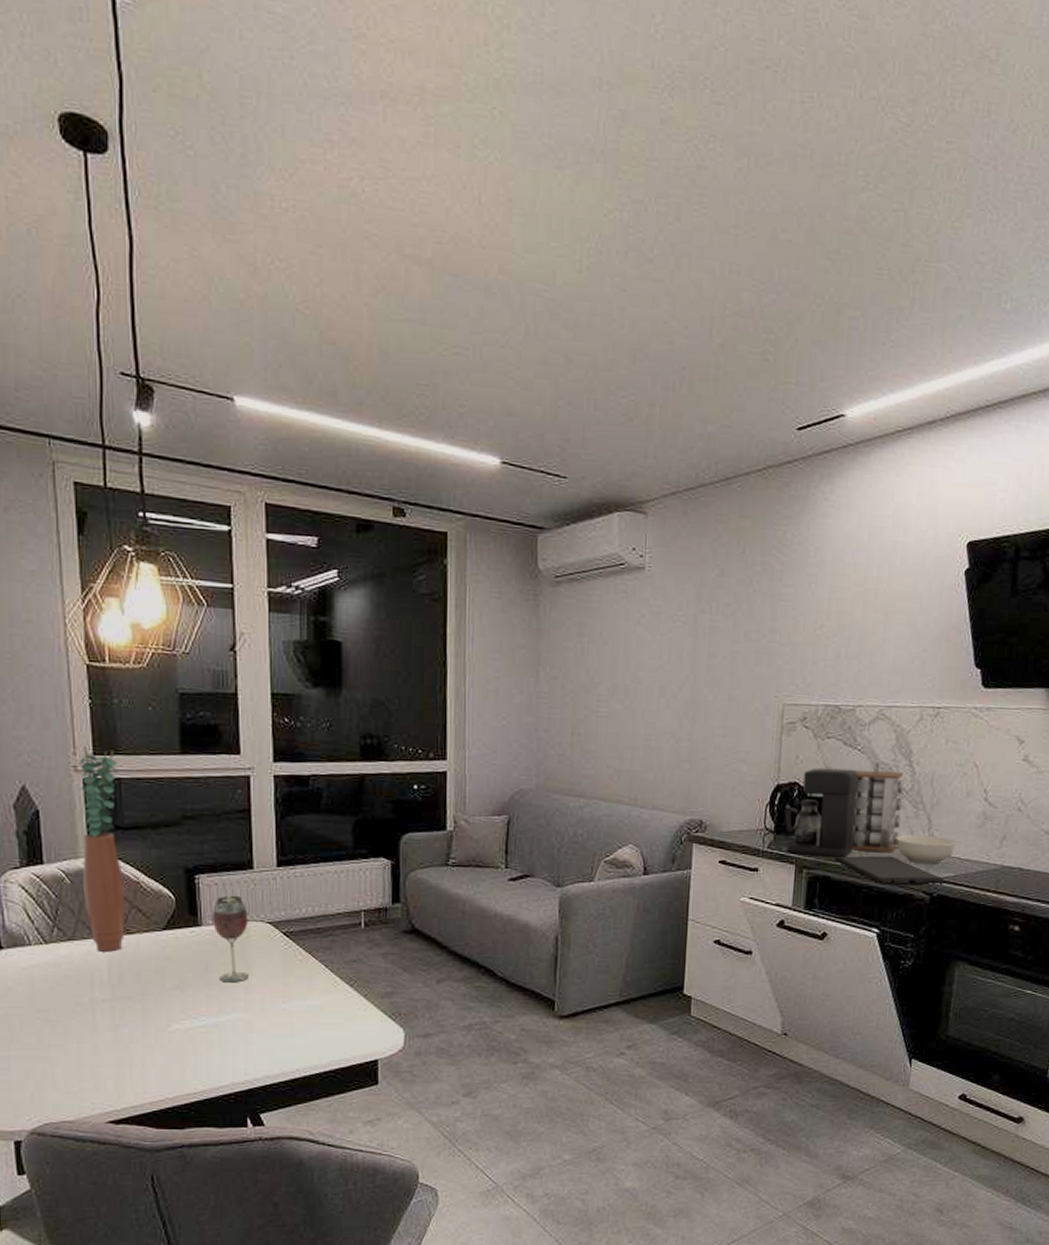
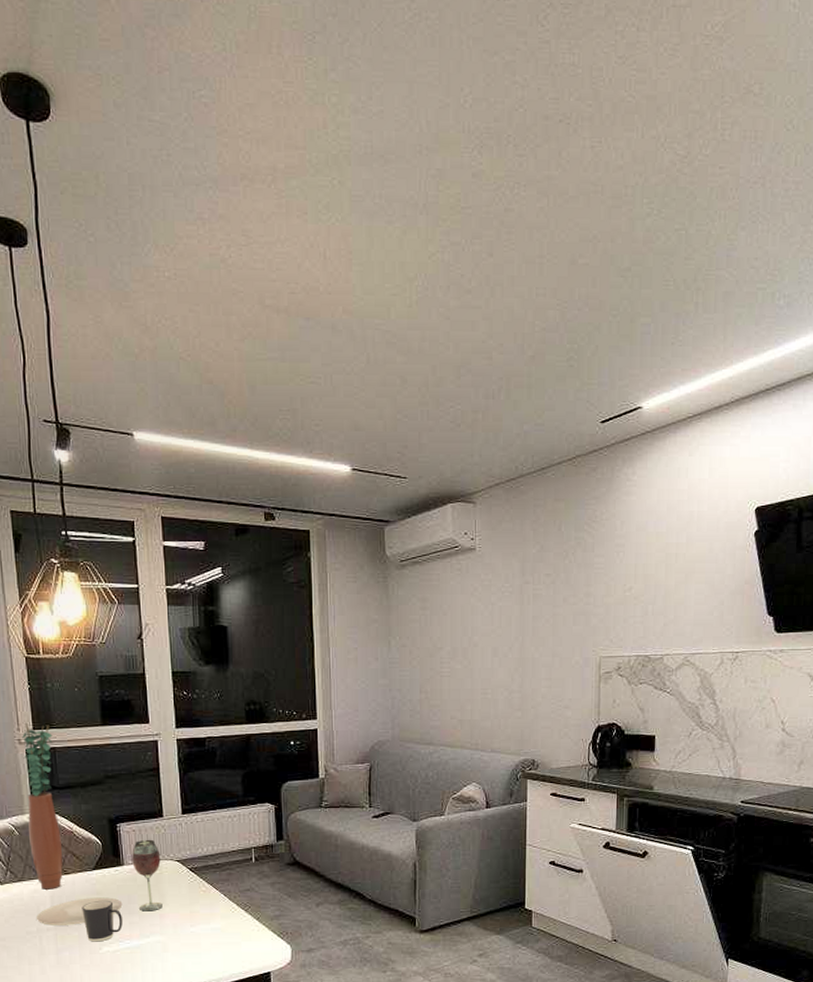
plate: none [90,963,199,996] -> present [37,897,123,926]
mug: none [147,967,199,1018] -> present [82,900,123,942]
coffee maker: present [785,768,858,859] -> none [606,709,668,787]
cutting board: present [835,856,944,885] -> none [651,783,749,808]
spice rack: present [851,758,903,853] -> none [665,699,709,781]
bowl: present [896,835,957,865] -> none [704,764,759,789]

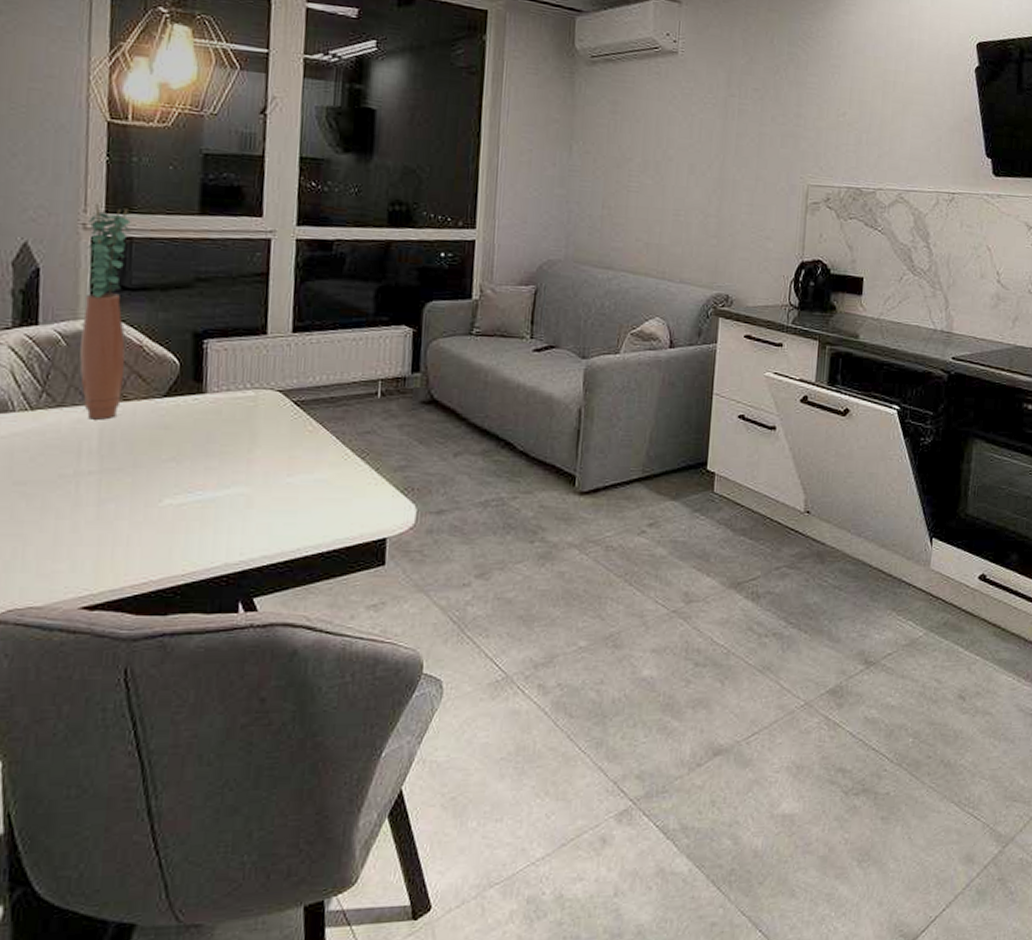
plate: present [37,897,123,926] -> none [76,433,199,468]
mug: present [82,900,123,942] -> none [140,436,197,492]
wineglass: present [132,839,163,912] -> none [218,361,258,454]

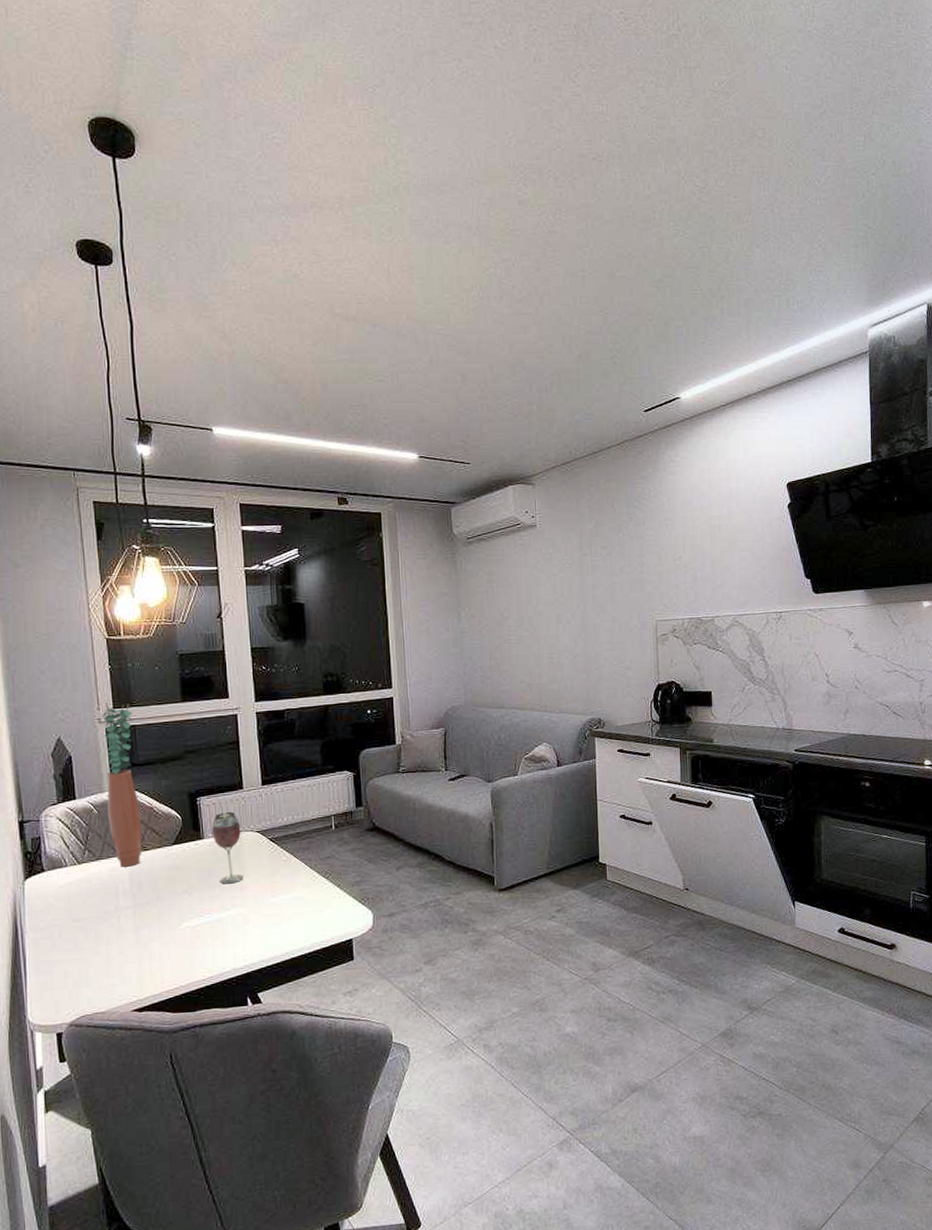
wineglass: none [218,361,258,454] -> present [212,811,243,884]

